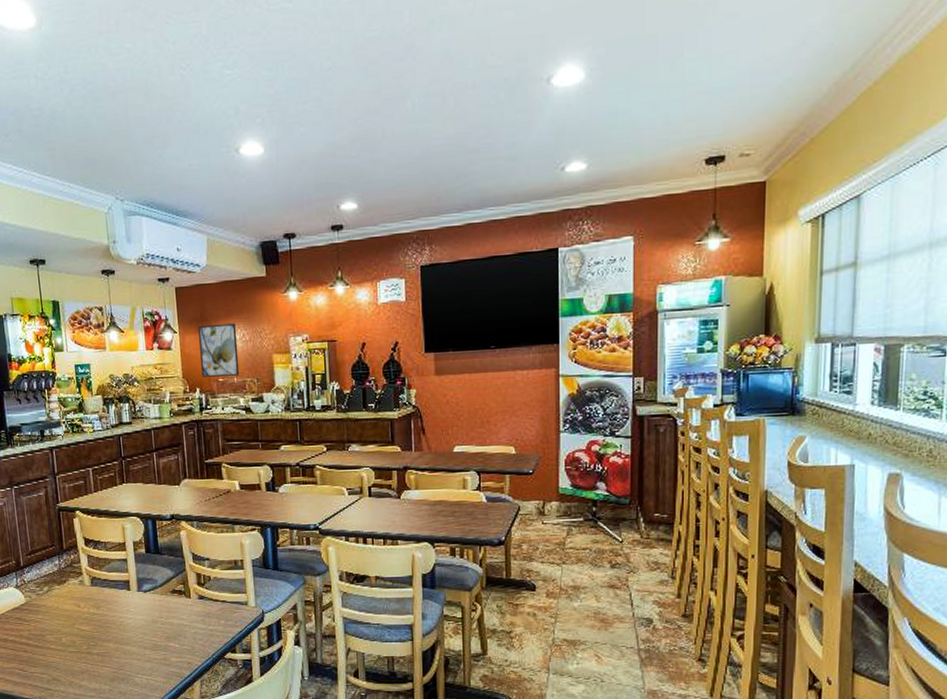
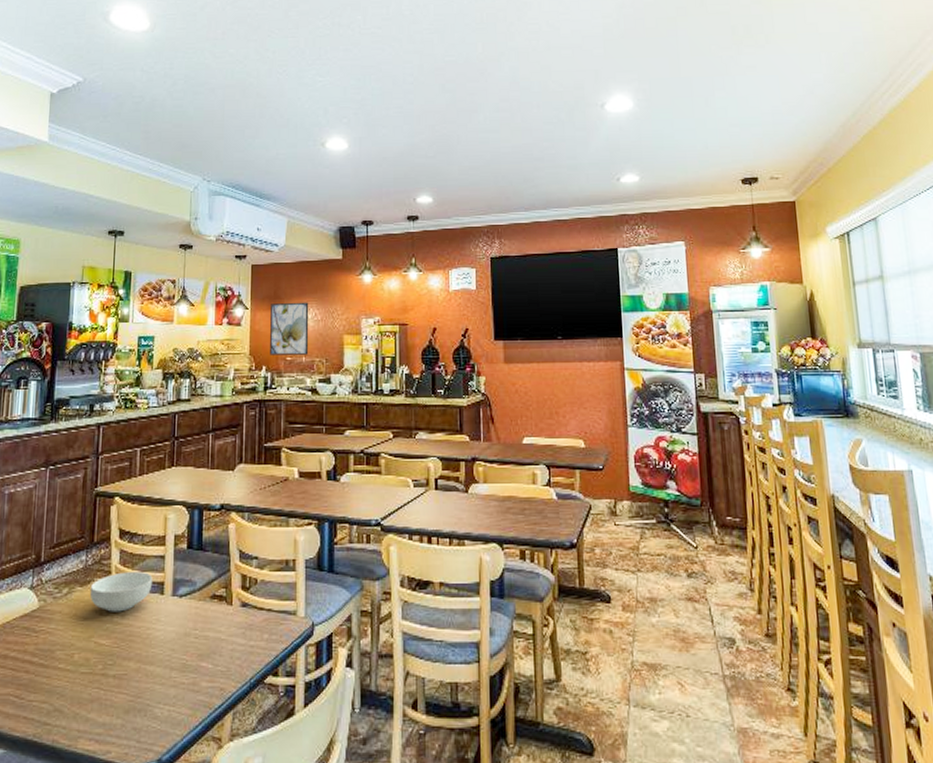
cereal bowl: none [66,573,120,605] -> present [89,572,153,612]

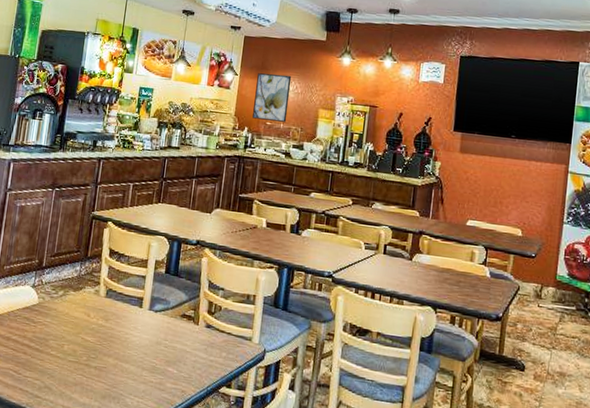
cereal bowl: present [89,572,153,612] -> none [81,284,134,317]

